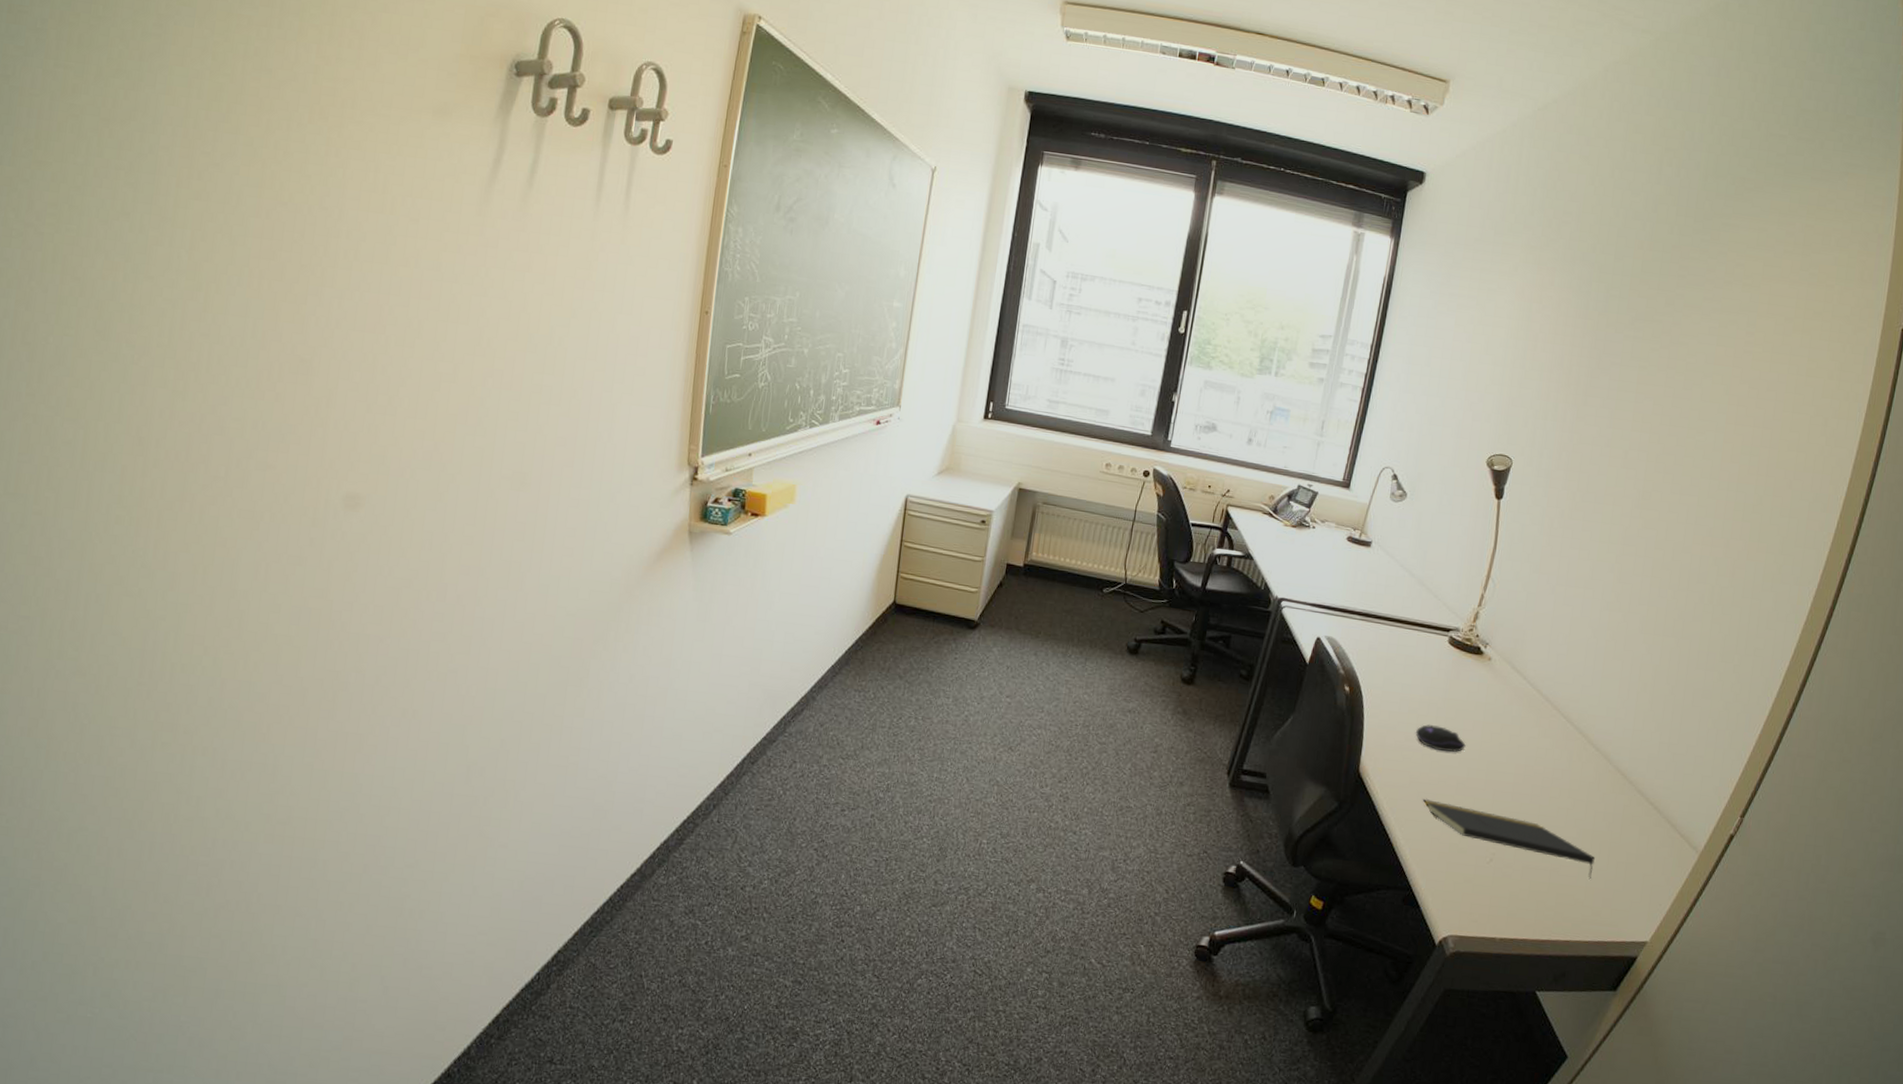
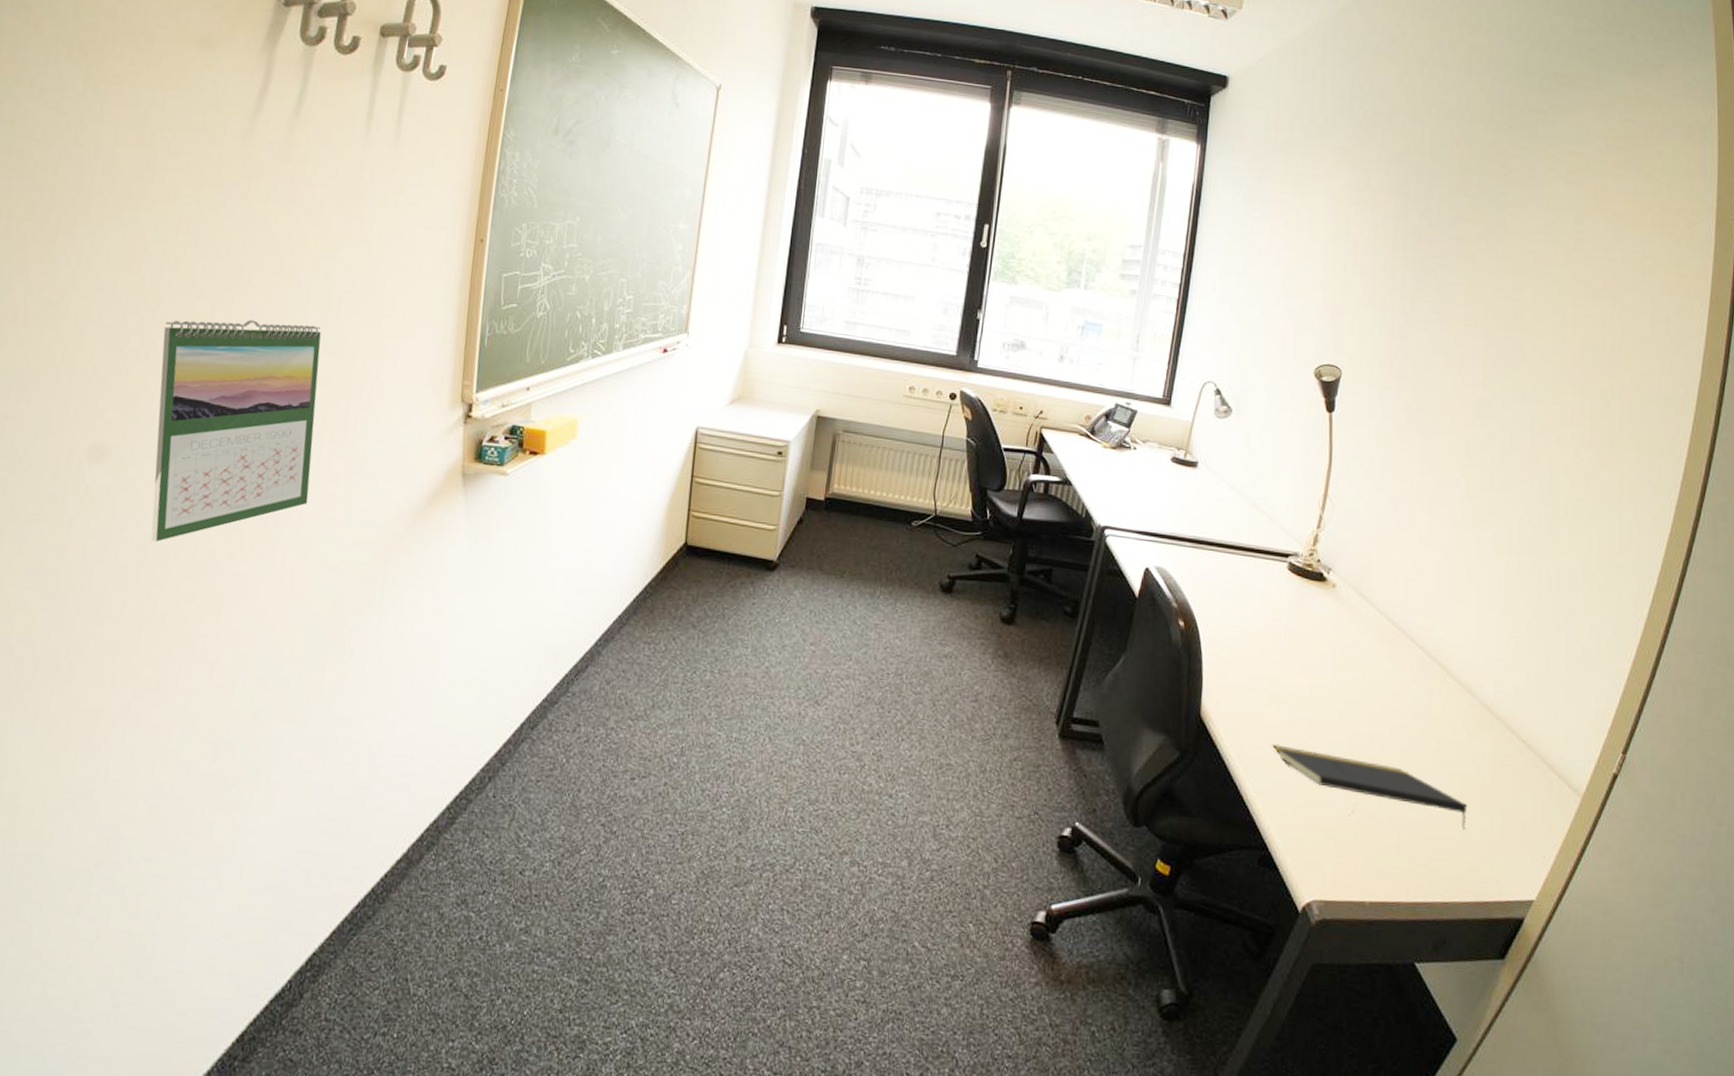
calendar: none [403,381,557,586] -> present [150,320,321,542]
computer mouse: present [1415,724,1466,752] -> none [1259,661,1315,691]

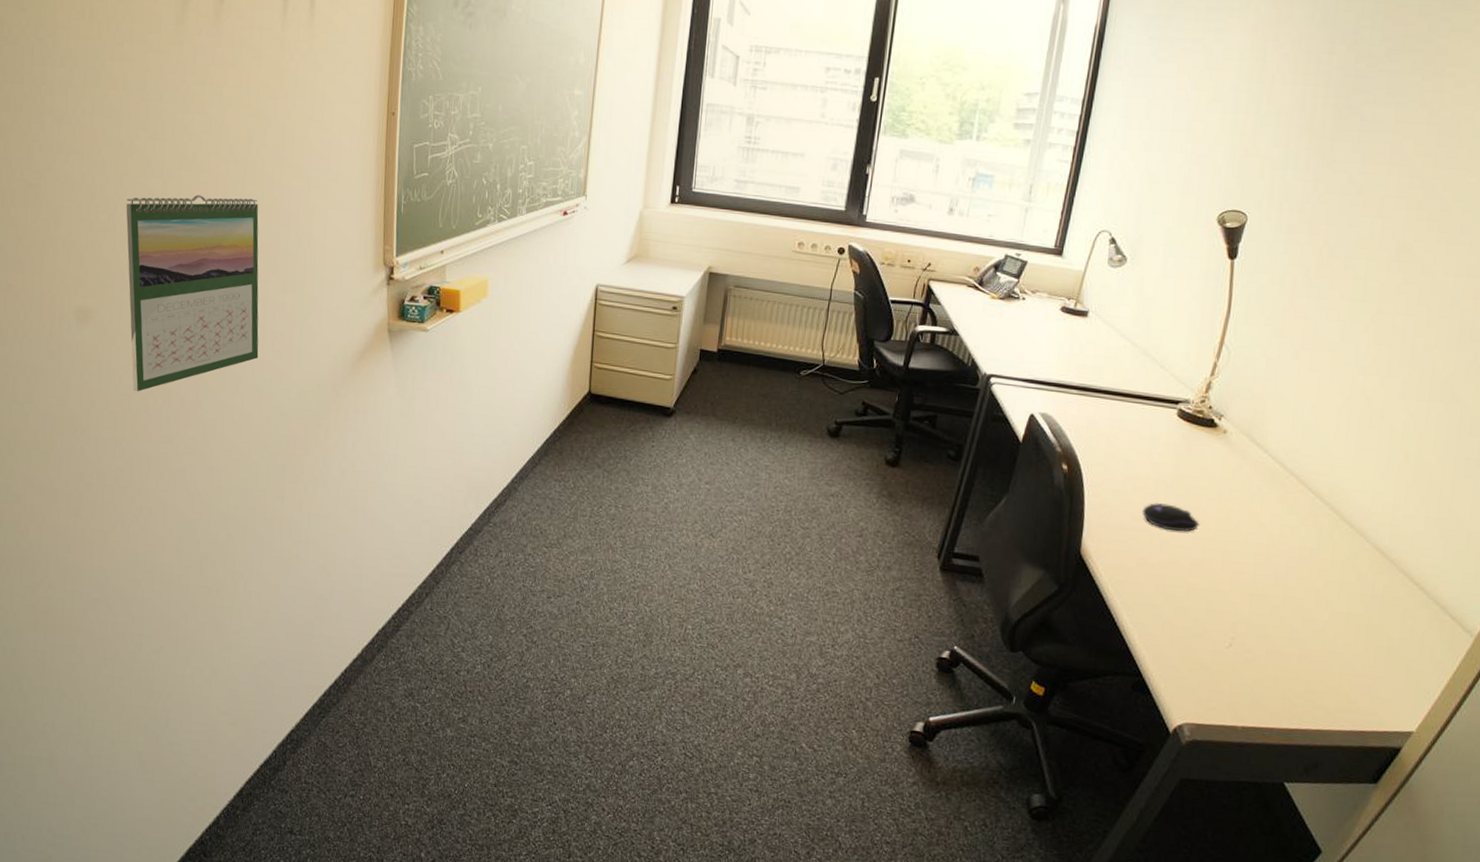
computer mouse: none [1259,661,1315,691] -> present [1142,503,1199,532]
notepad: present [1272,743,1467,832] -> none [1152,580,1350,667]

